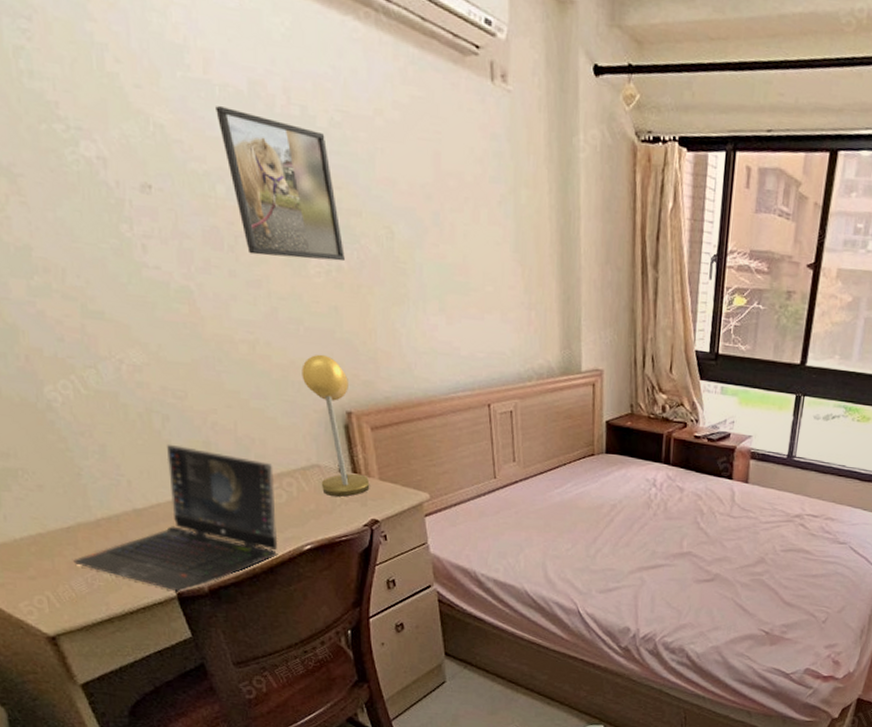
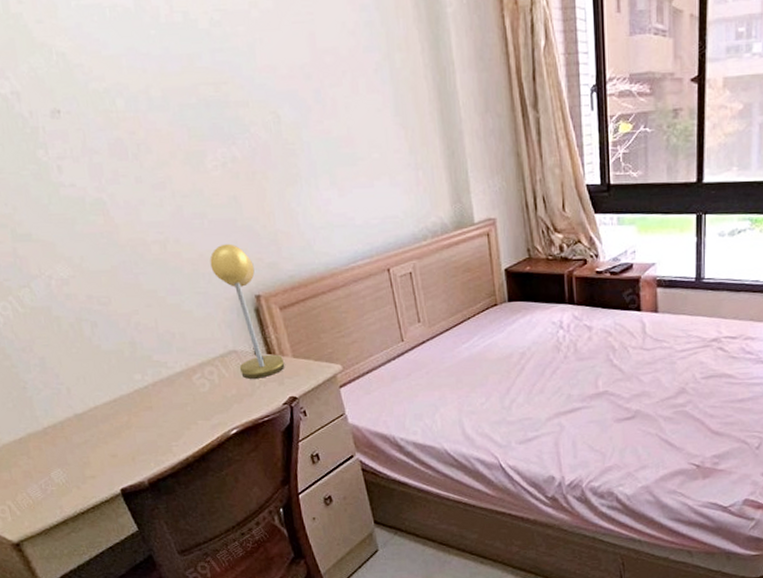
laptop computer: present [73,444,278,592] -> none [27,348,207,489]
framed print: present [216,106,345,262] -> none [108,26,238,159]

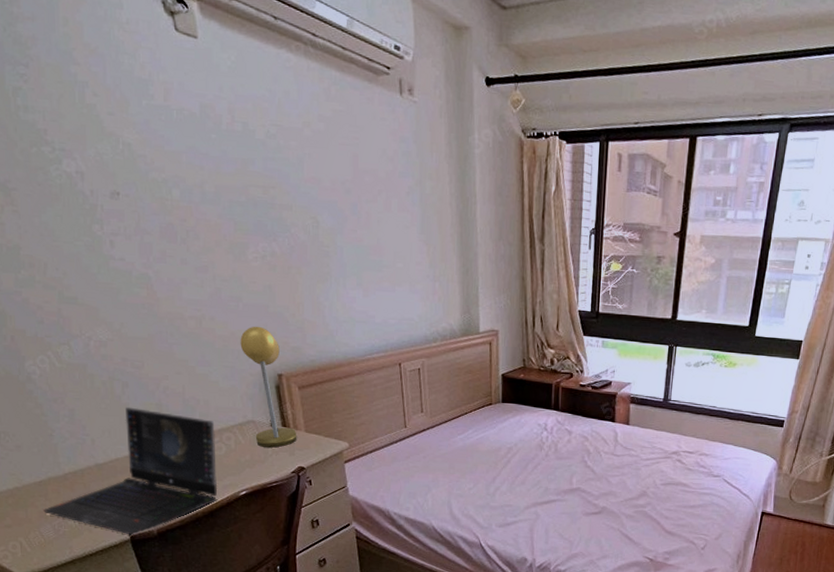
laptop computer: none [27,348,207,489] -> present [44,406,218,536]

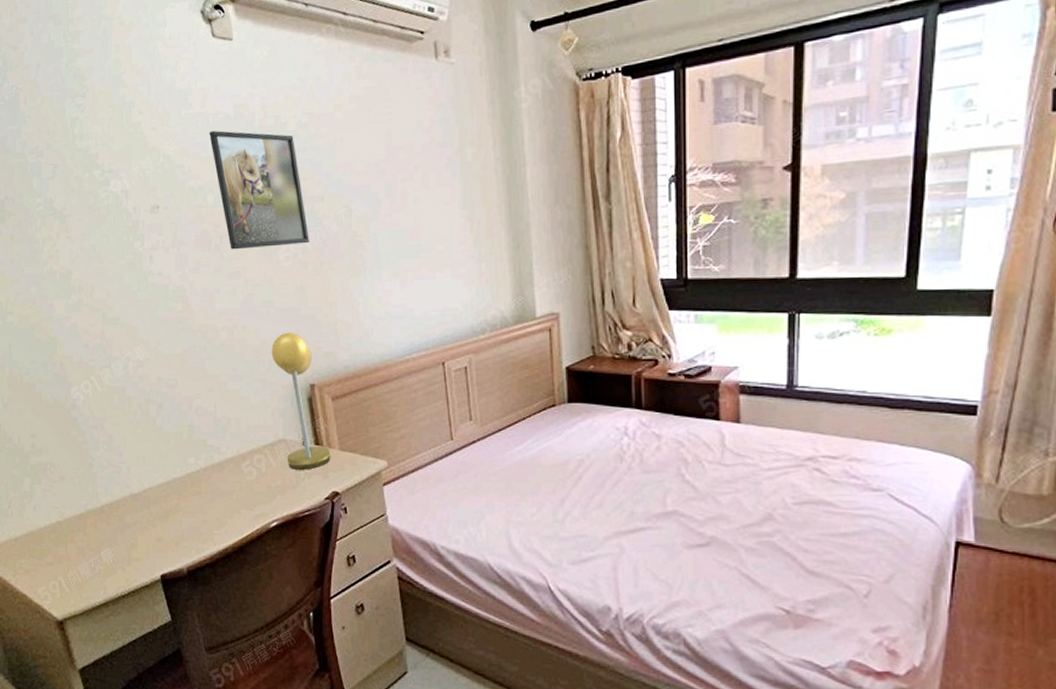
laptop computer: present [44,406,218,536] -> none [82,430,248,575]
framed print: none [173,126,277,248] -> present [209,130,309,250]

